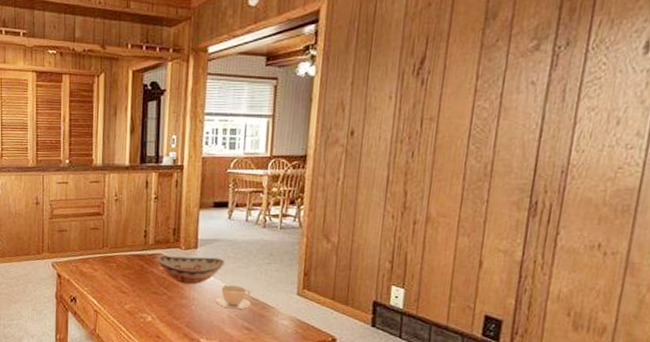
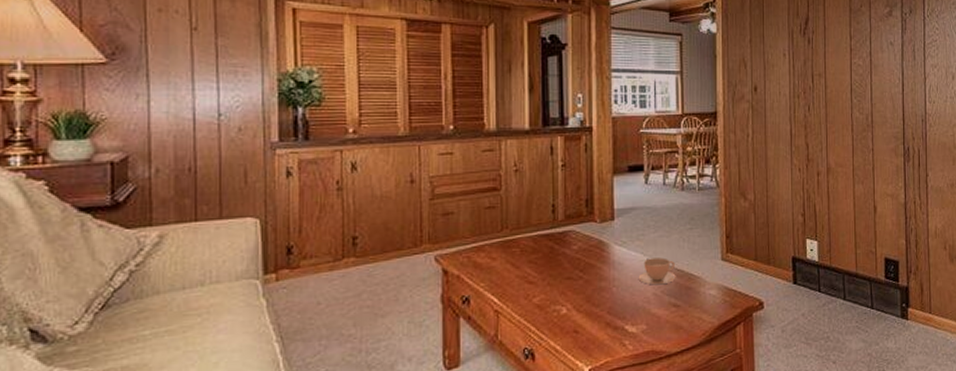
decorative bowl: present [157,255,225,285] -> none [569,228,645,263]

